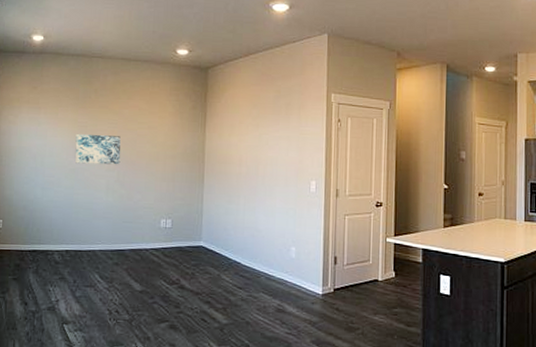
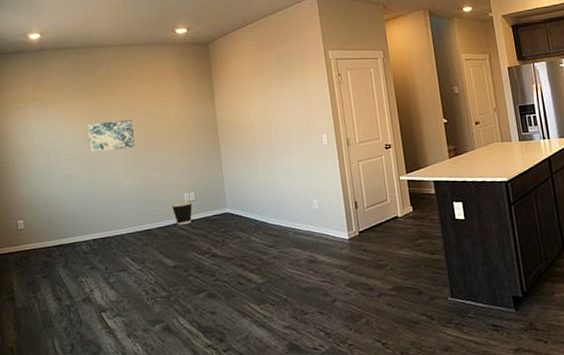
wastebasket: none [146,228,168,251] -> present [171,201,193,226]

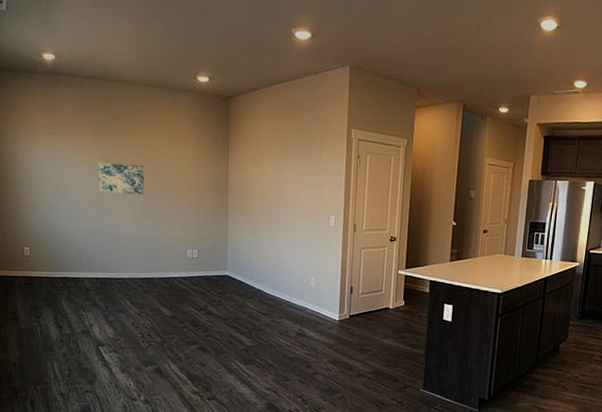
wastebasket: present [171,201,193,226] -> none [173,257,194,280]

